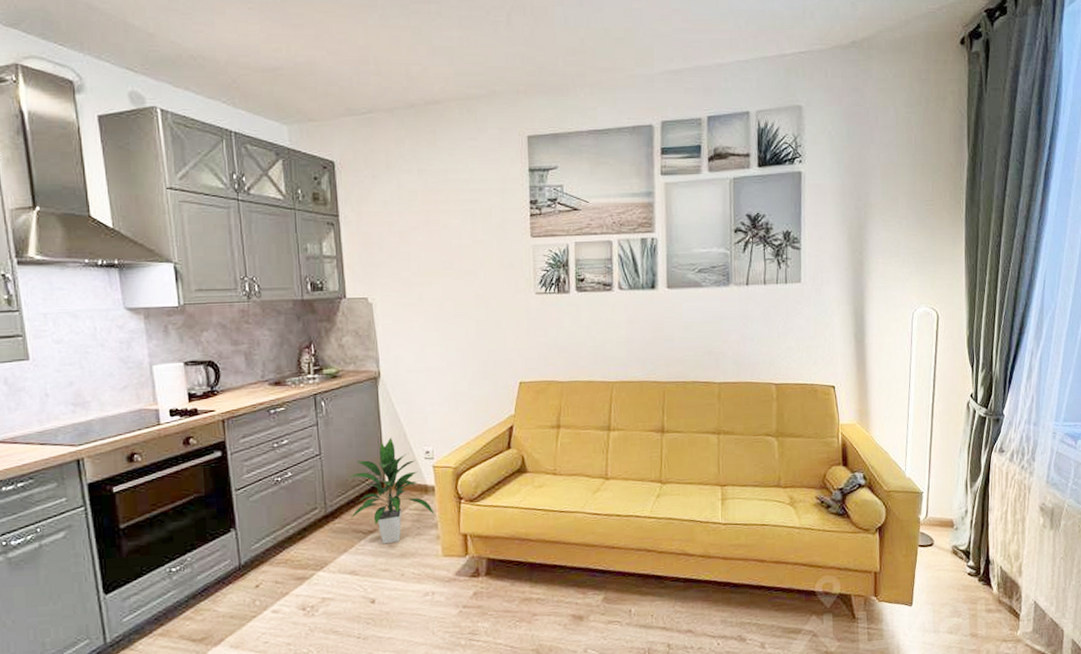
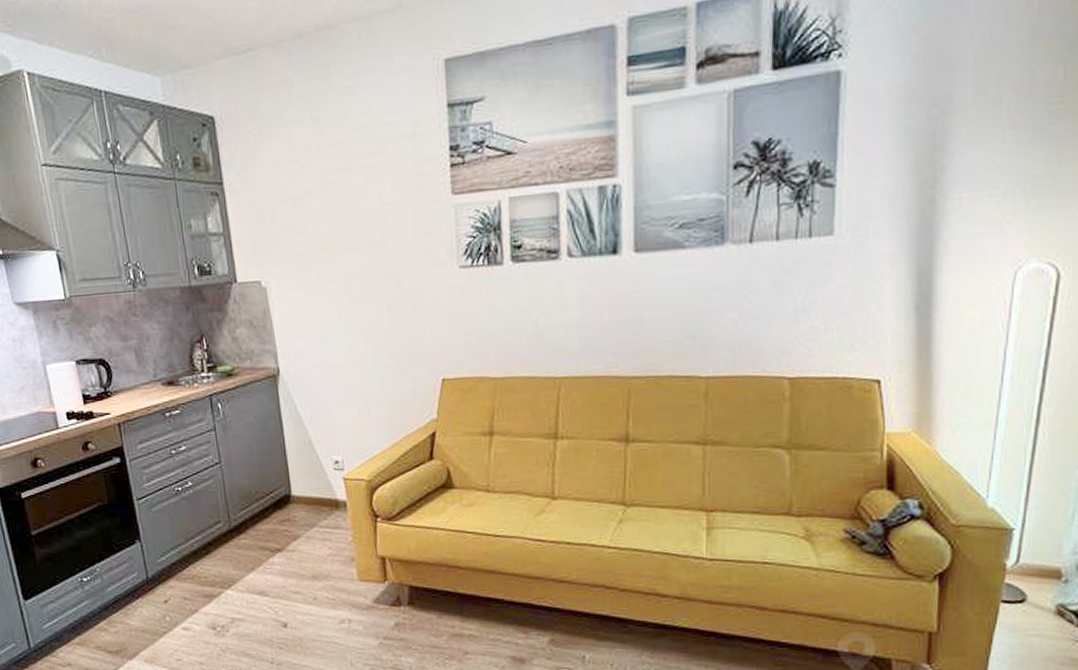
indoor plant: present [349,437,435,544] -> none [252,444,348,564]

